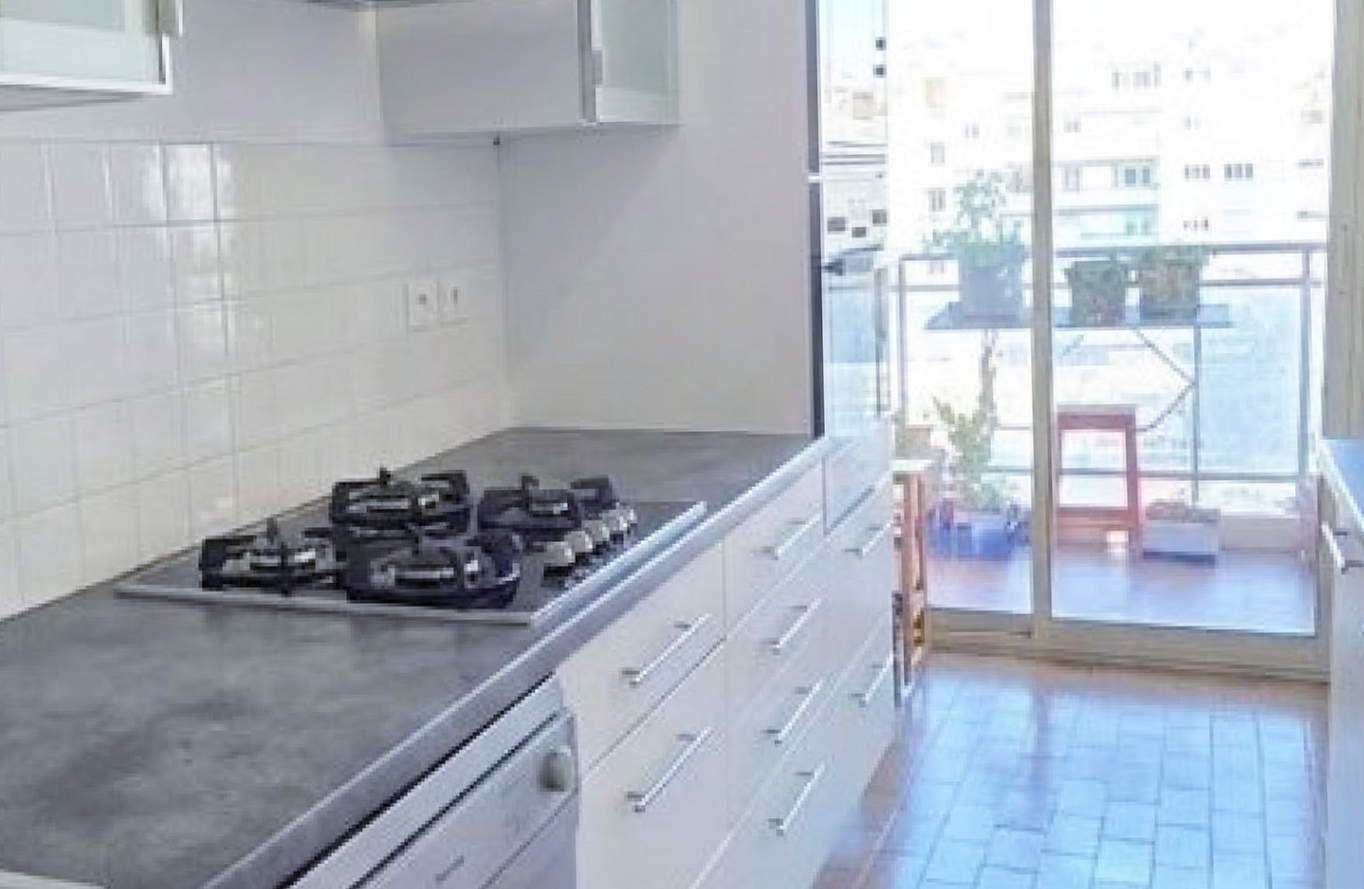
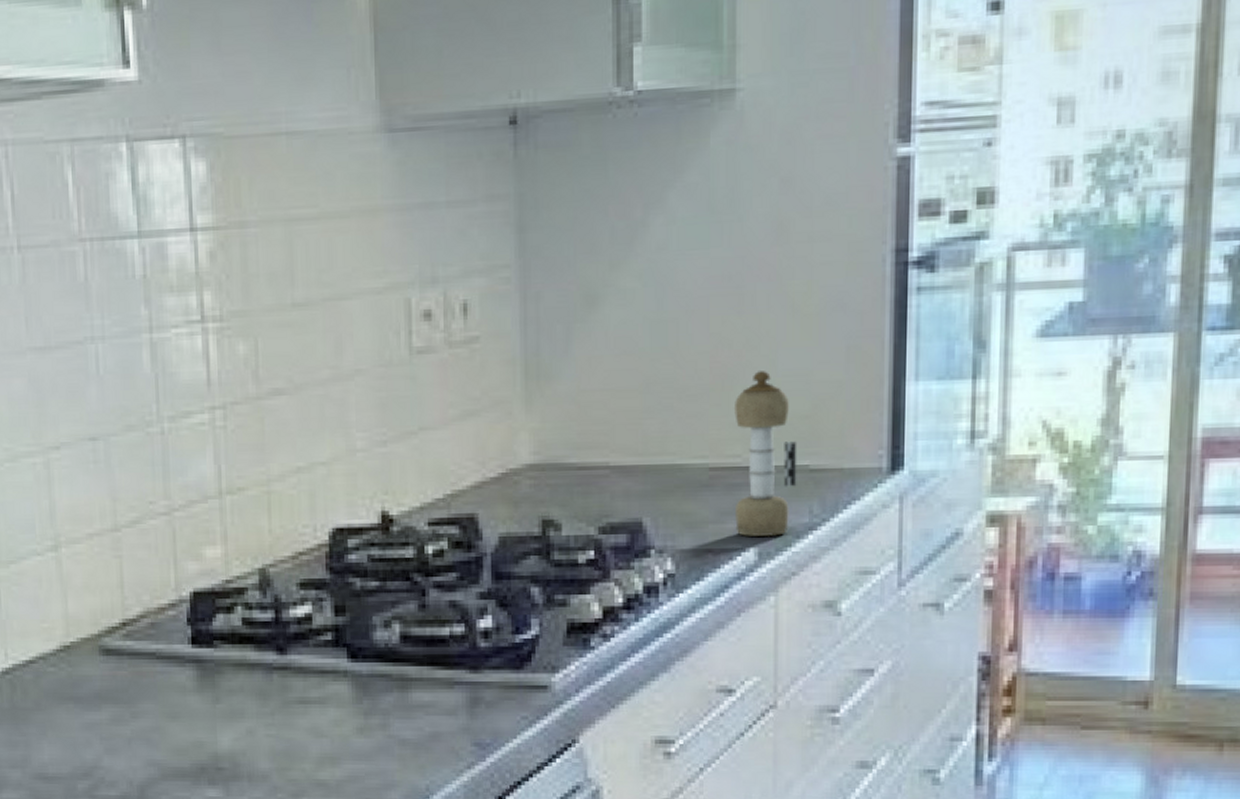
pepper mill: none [683,352,738,492] -> present [733,371,797,537]

